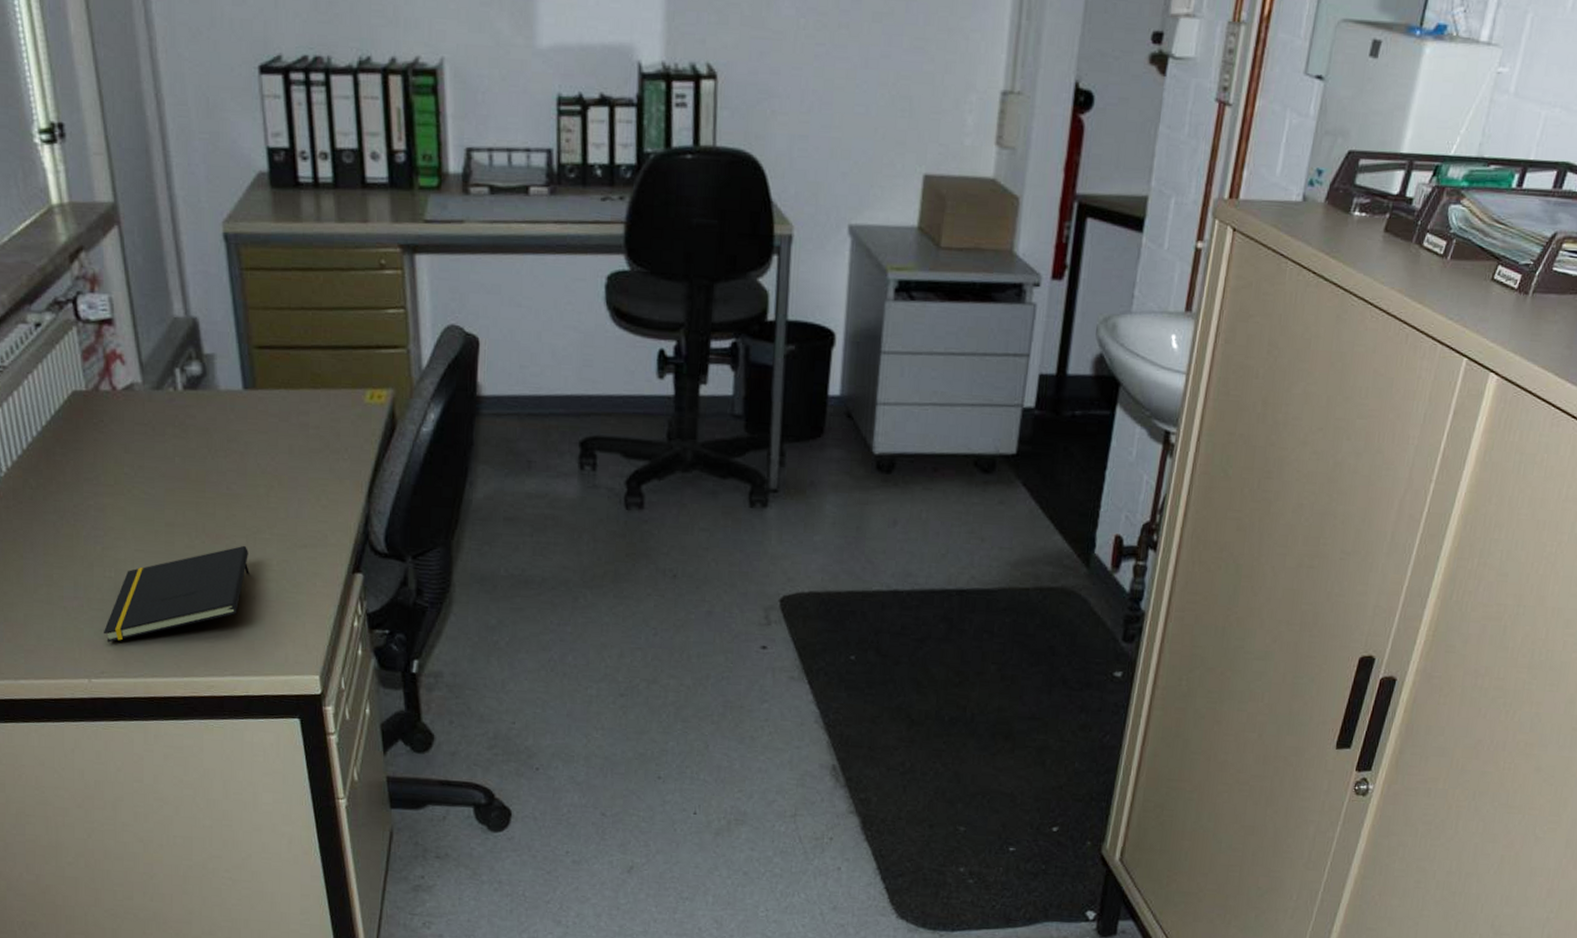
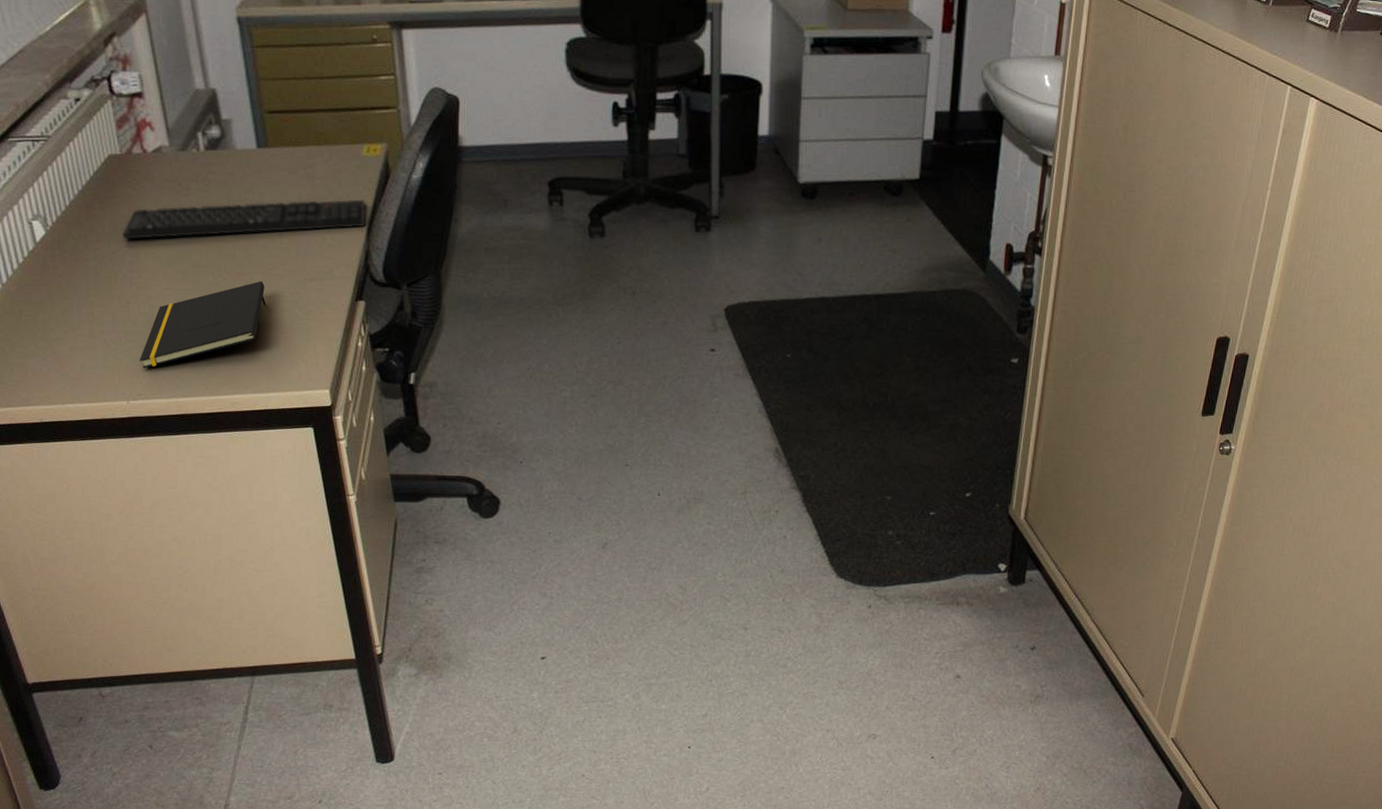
keyboard: none [86,453,367,492] -> present [122,199,365,239]

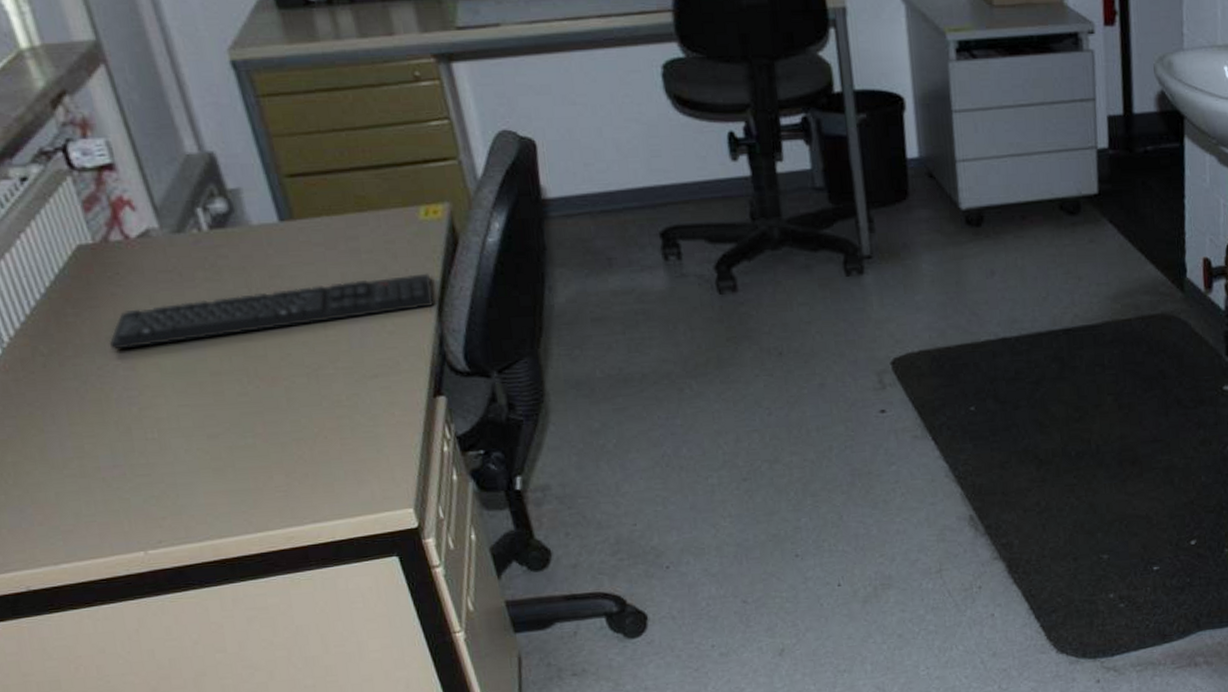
notepad: present [140,280,266,369] -> none [154,384,317,509]

